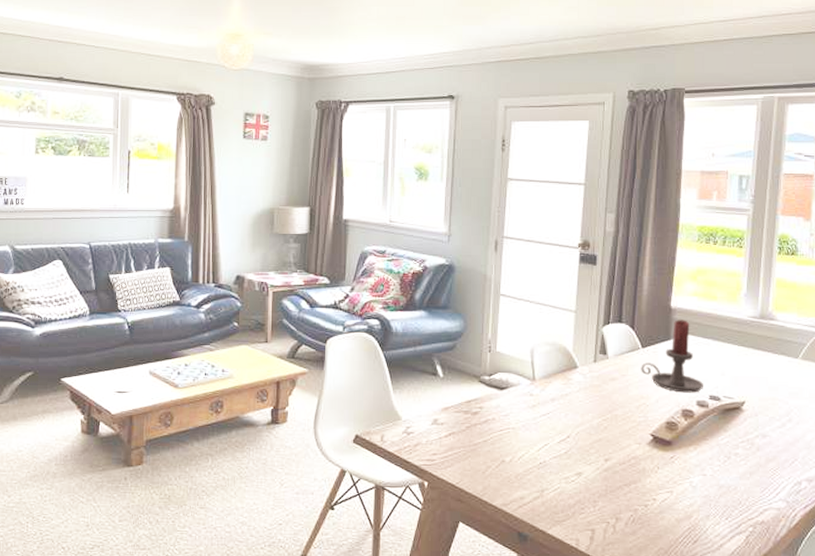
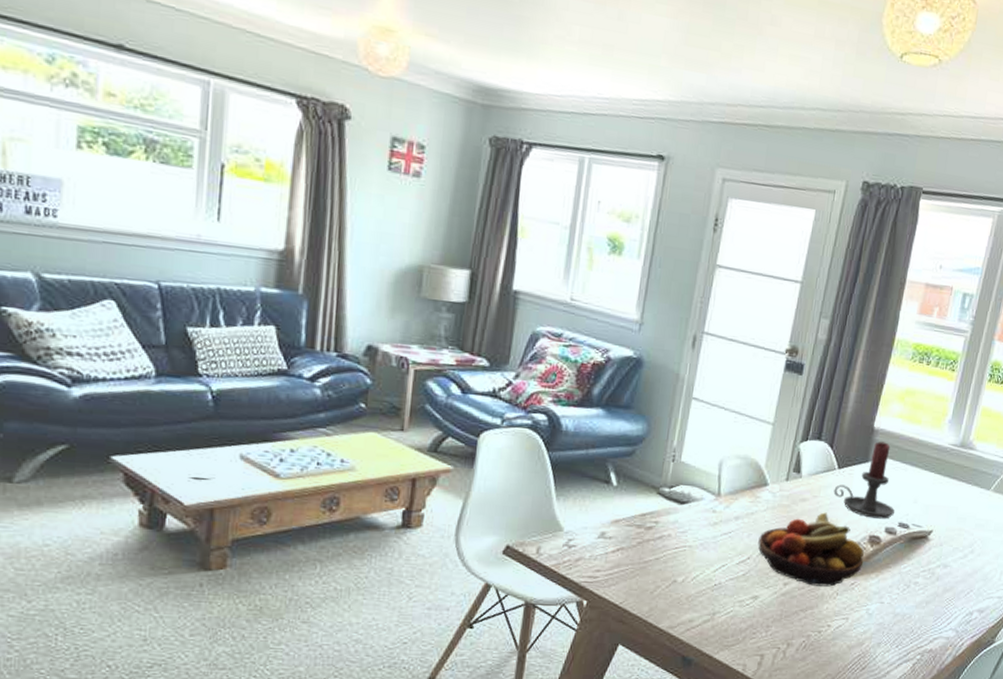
fruit bowl: none [575,390,680,461] -> present [758,512,864,587]

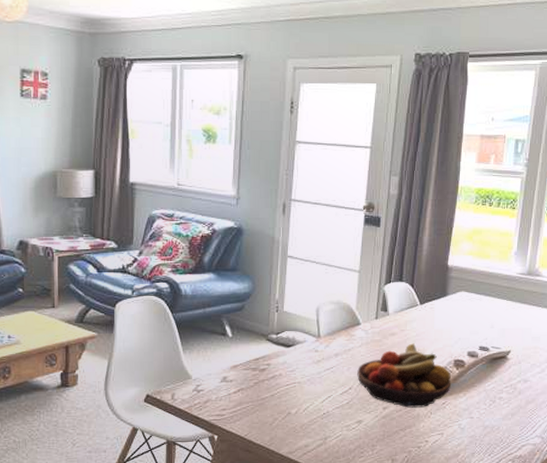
candle holder: present [834,441,895,519] -> none [418,277,474,345]

